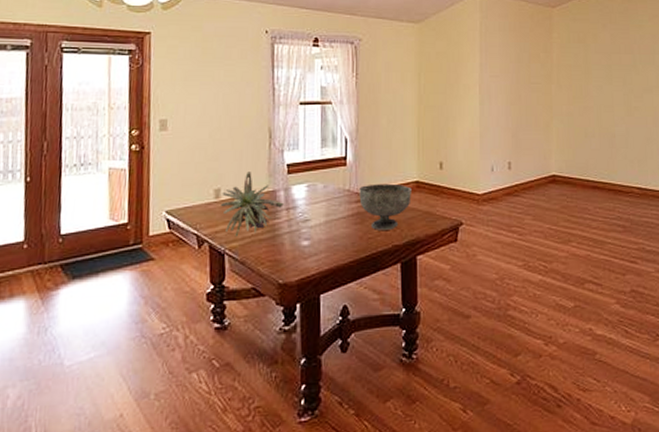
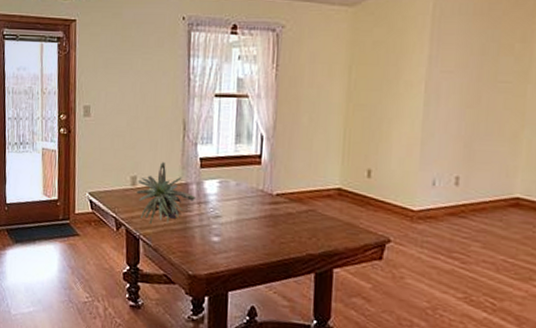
decorative bowl: present [359,183,411,230] -> none [273,186,332,237]

